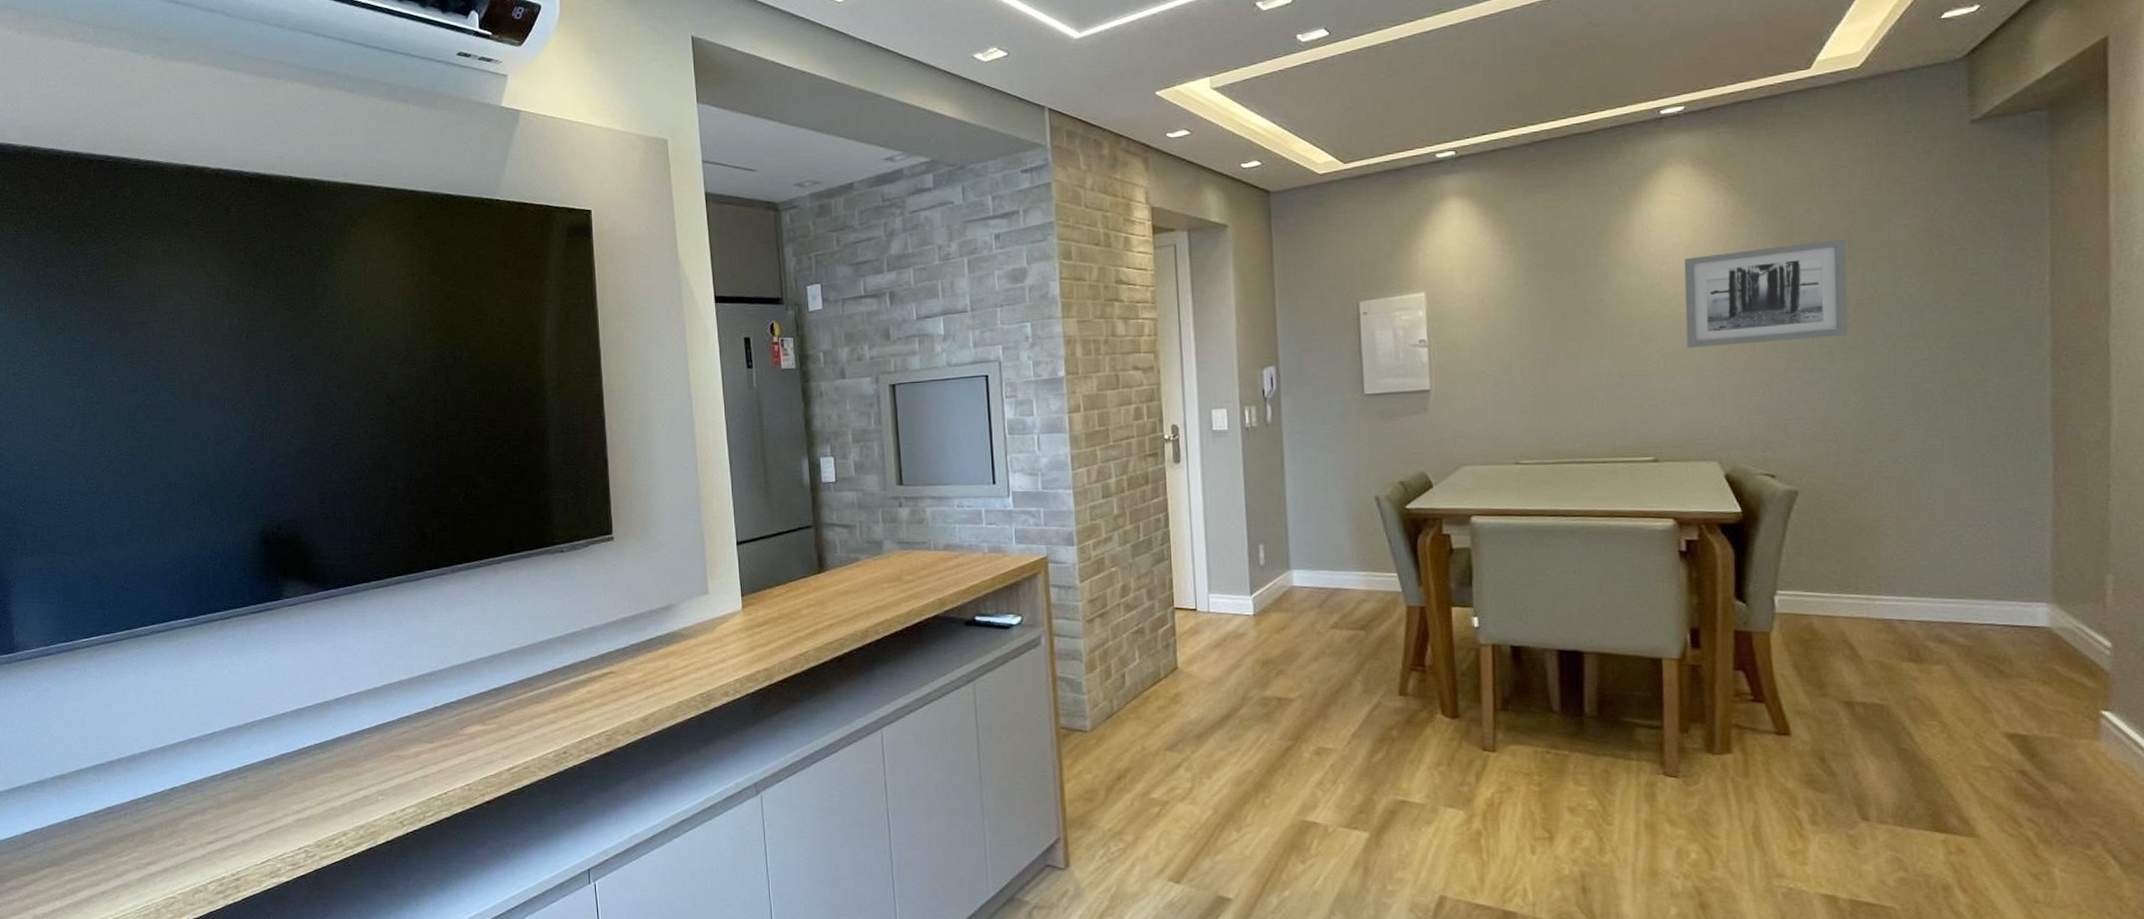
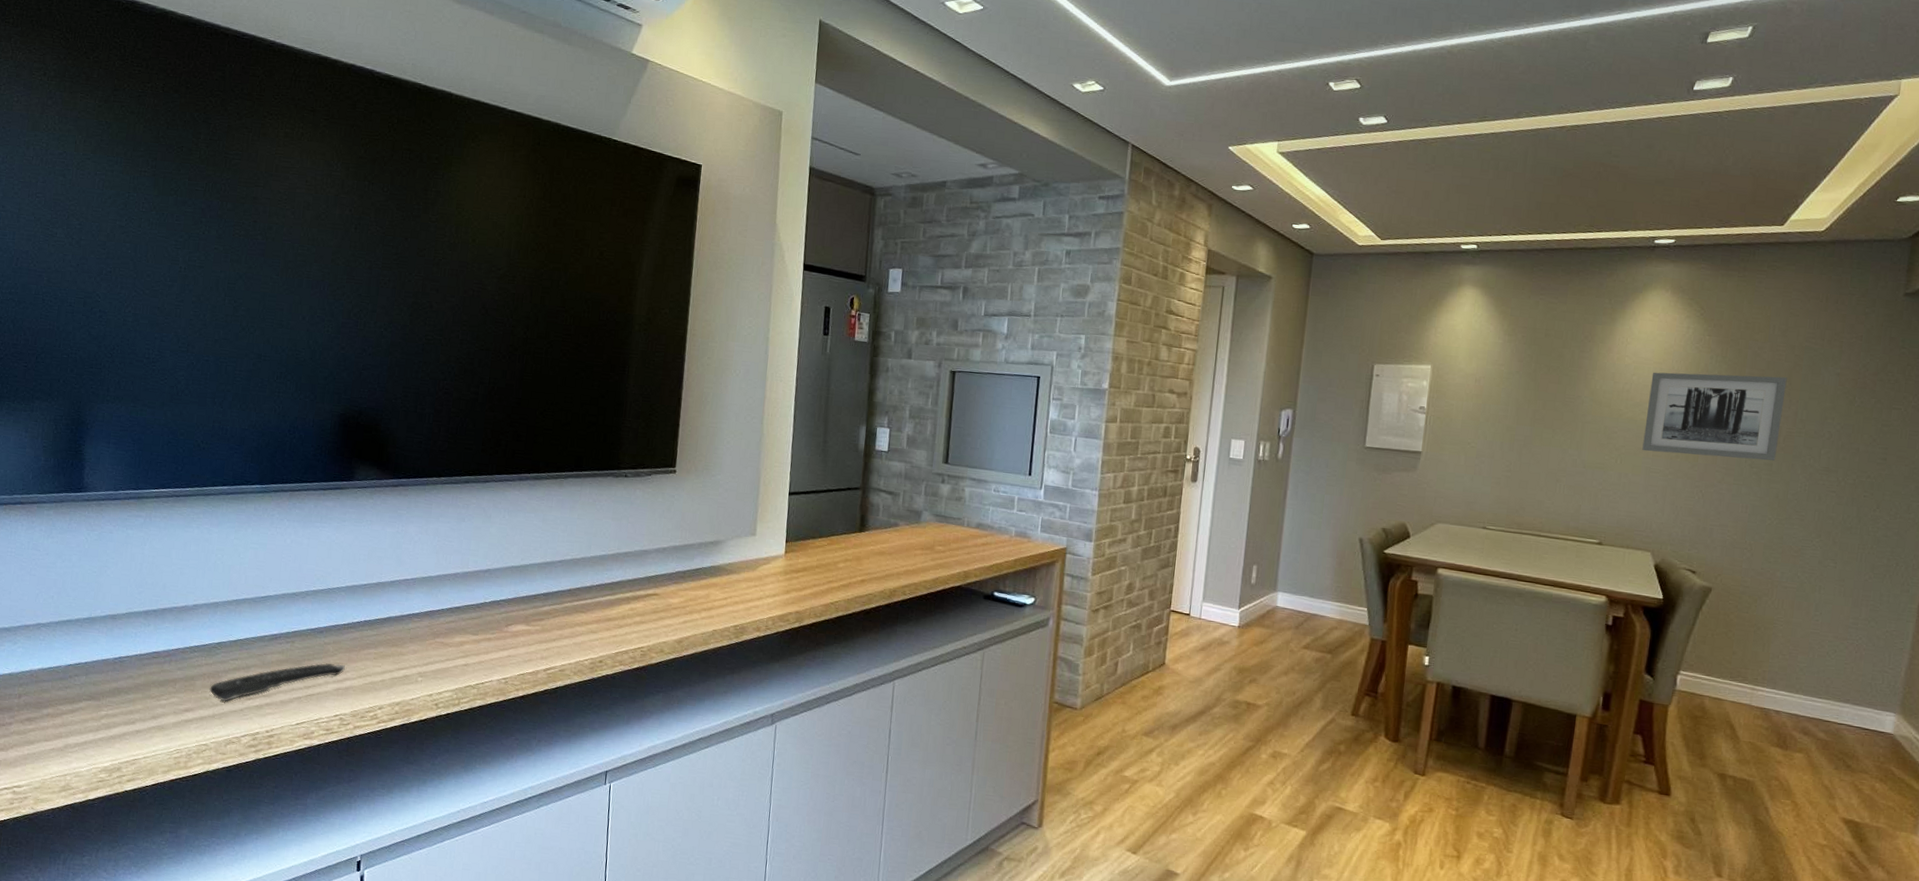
remote control: none [169,793,303,849] -> present [209,663,346,701]

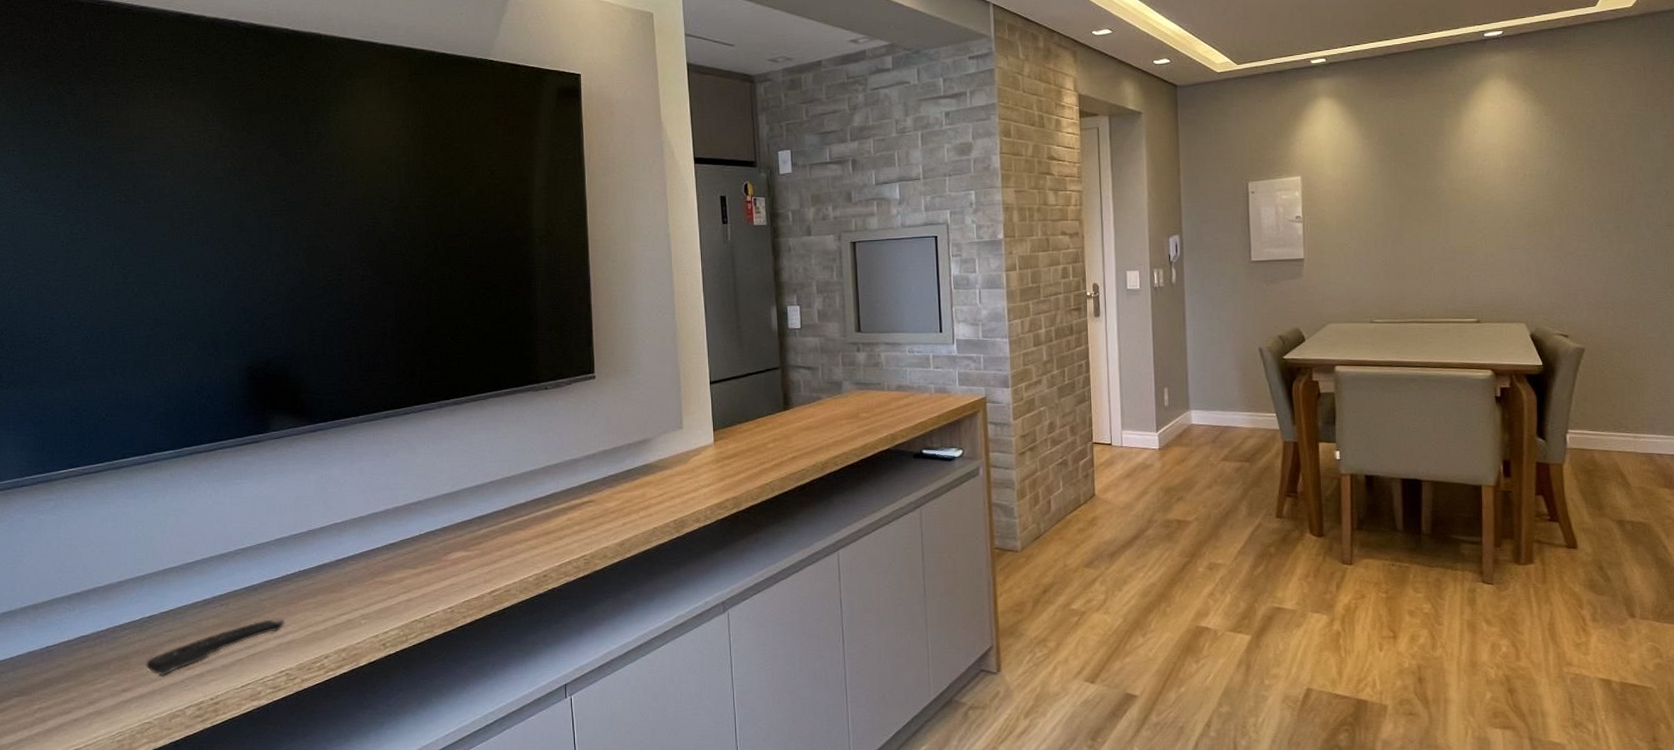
wall art: present [1642,372,1787,461] -> none [1501,145,1622,230]

